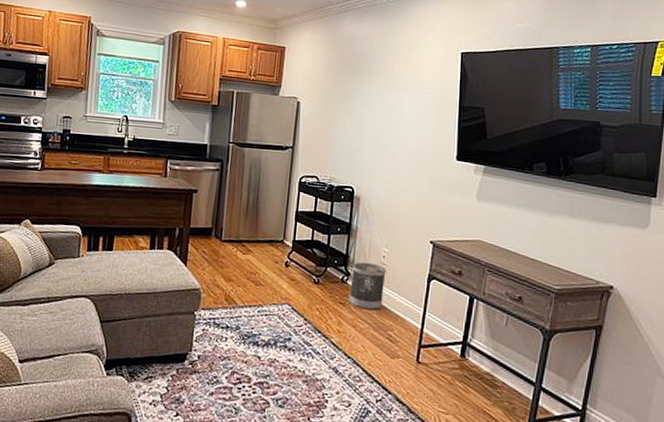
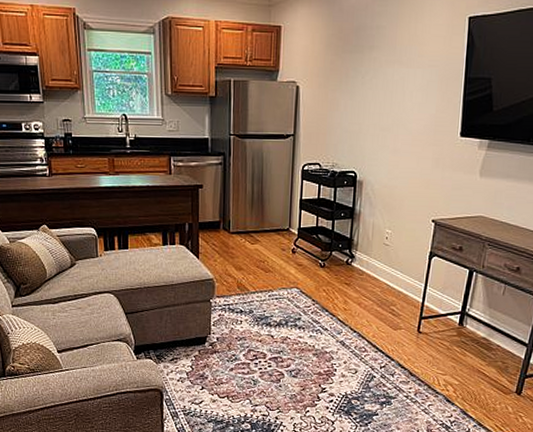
wastebasket: present [348,262,387,310] -> none [353,244,389,288]

